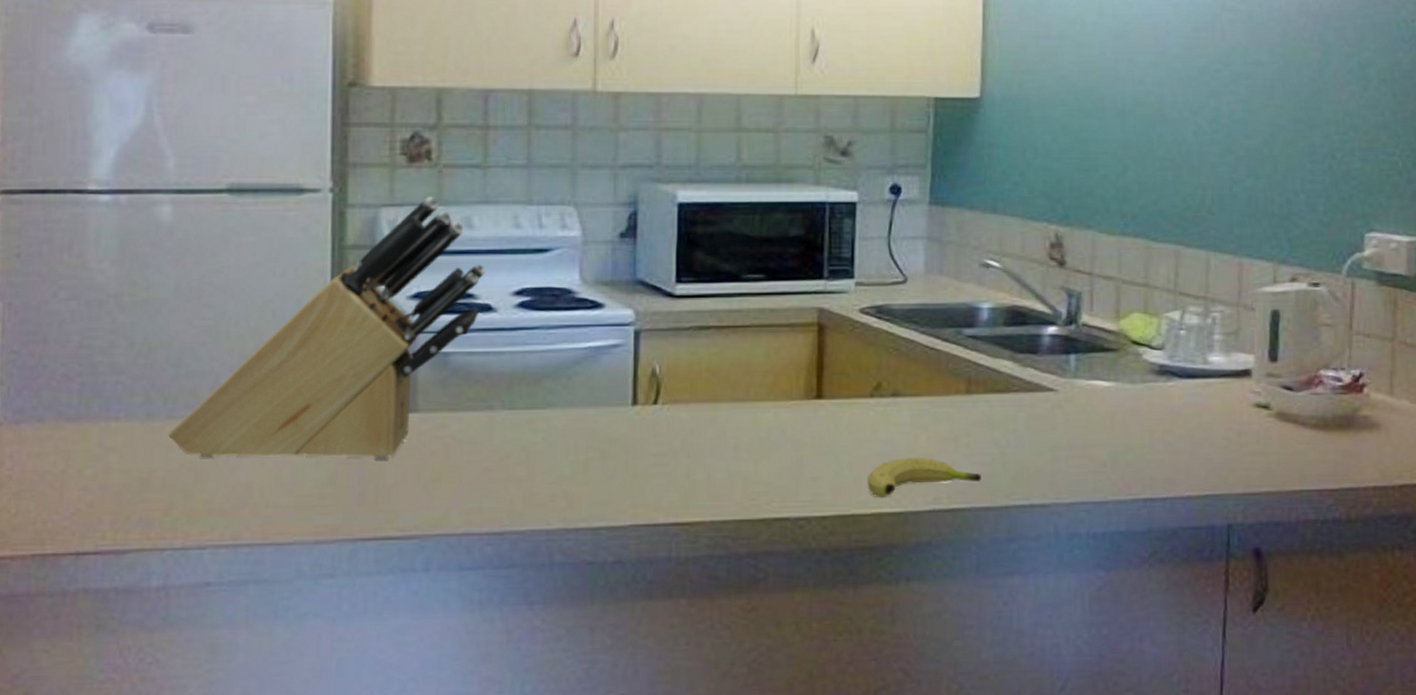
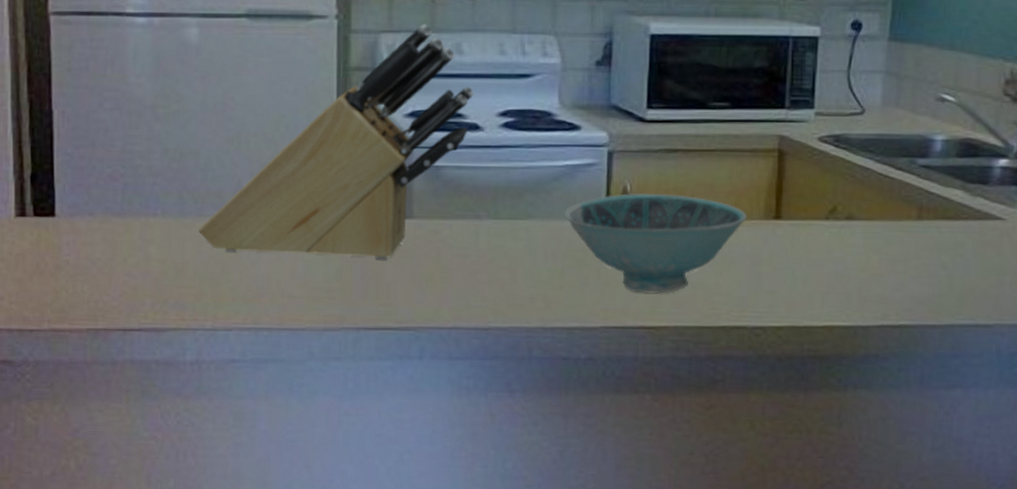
bowl: none [588,374,786,486] -> present [565,193,747,294]
fruit: present [868,457,981,499] -> none [821,276,929,313]

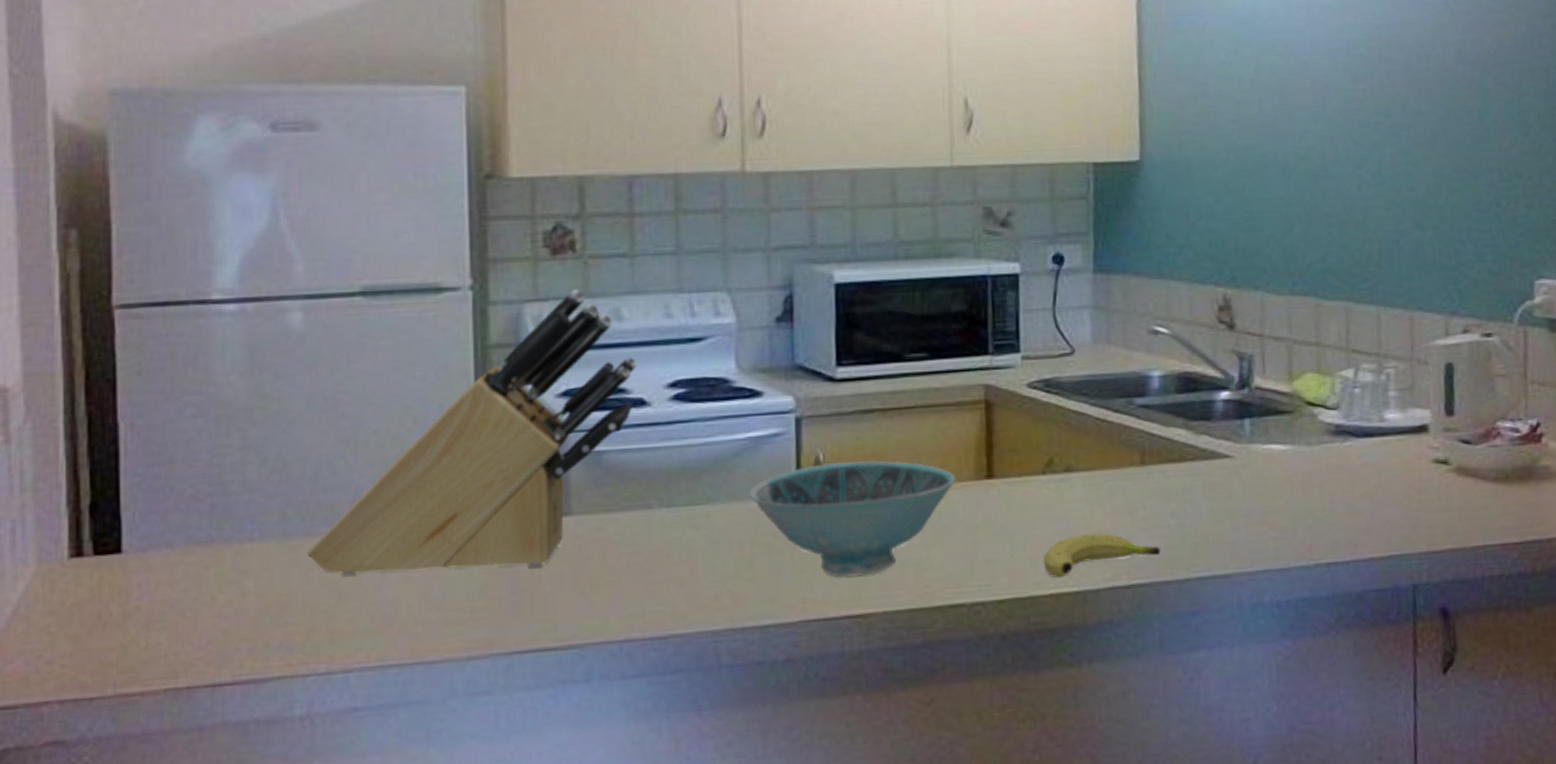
fruit: none [821,276,929,313] -> present [1044,533,1161,578]

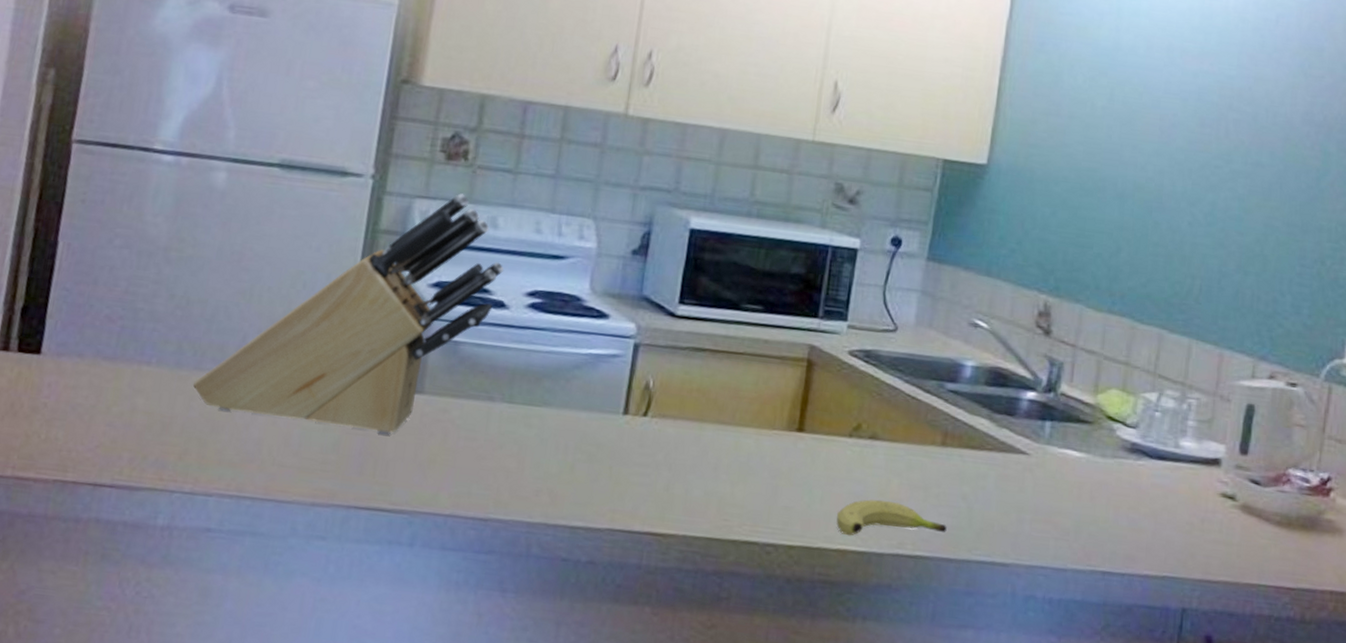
bowl: present [750,460,956,577] -> none [582,390,769,499]

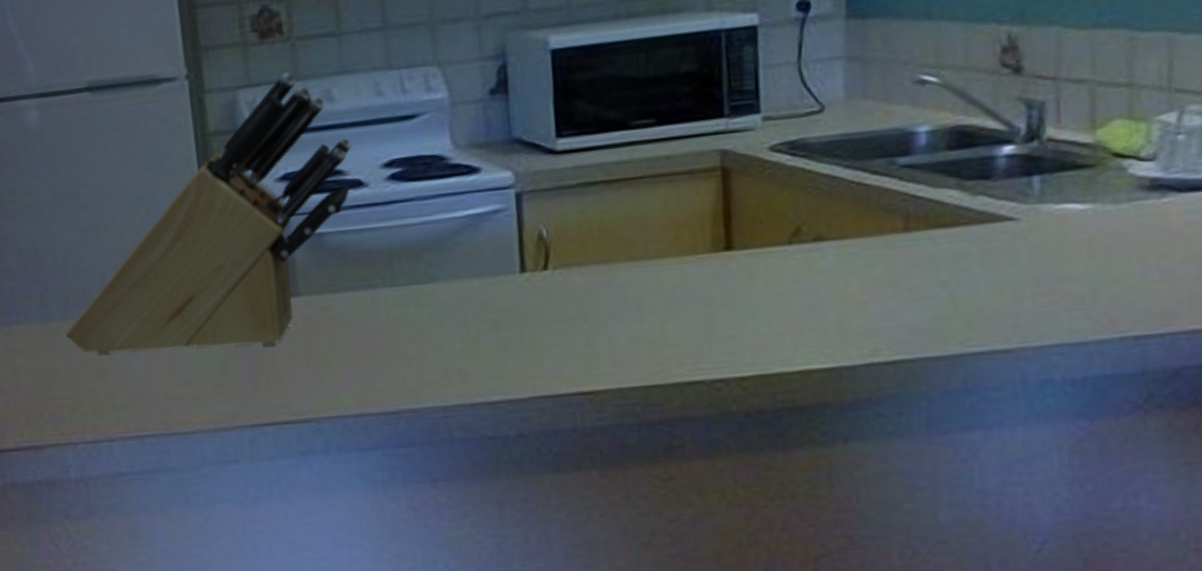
fruit: present [836,499,947,536] -> none [791,306,928,354]

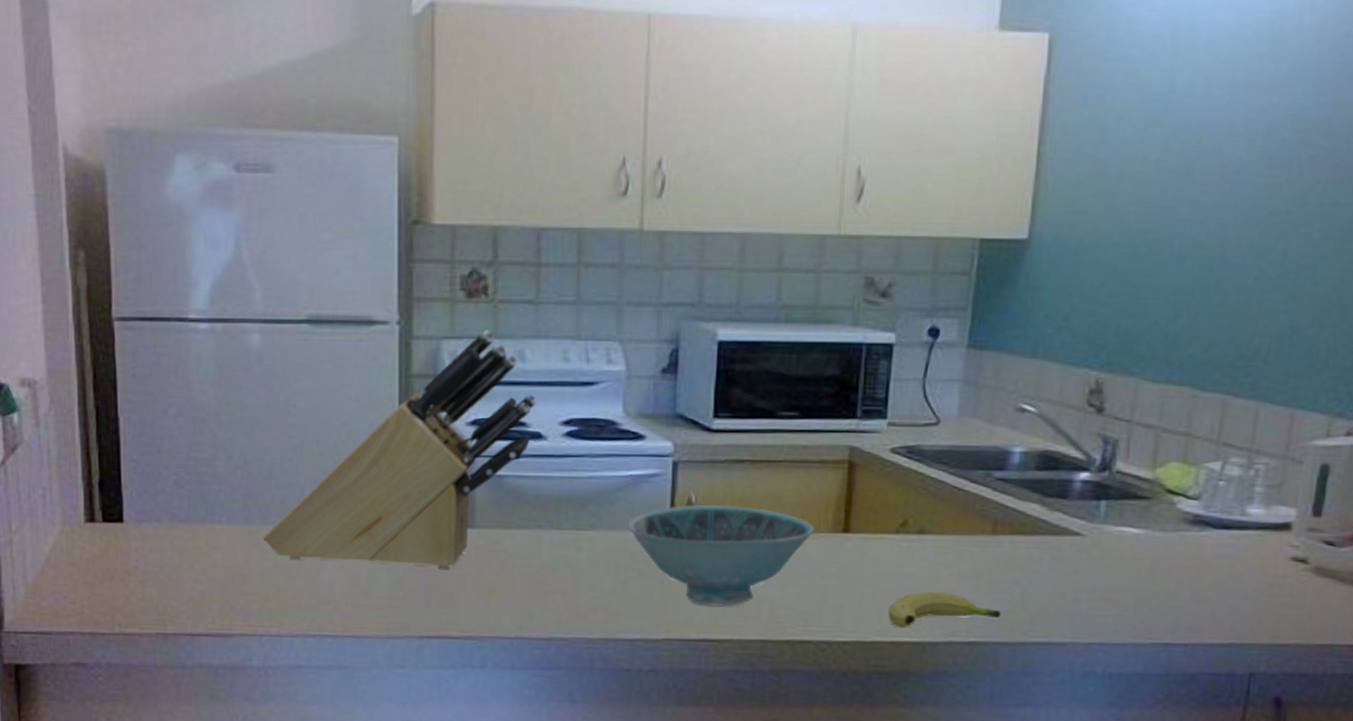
bowl: none [472,235,691,354] -> present [628,505,814,607]
fruit: none [791,306,928,354] -> present [888,591,1001,628]

